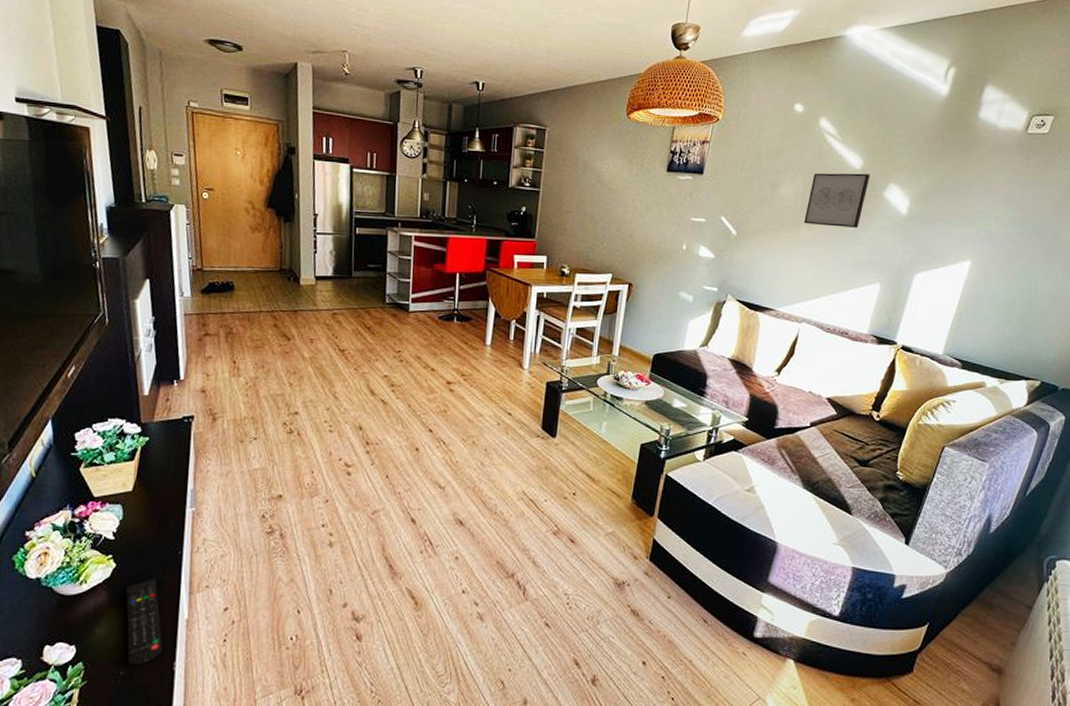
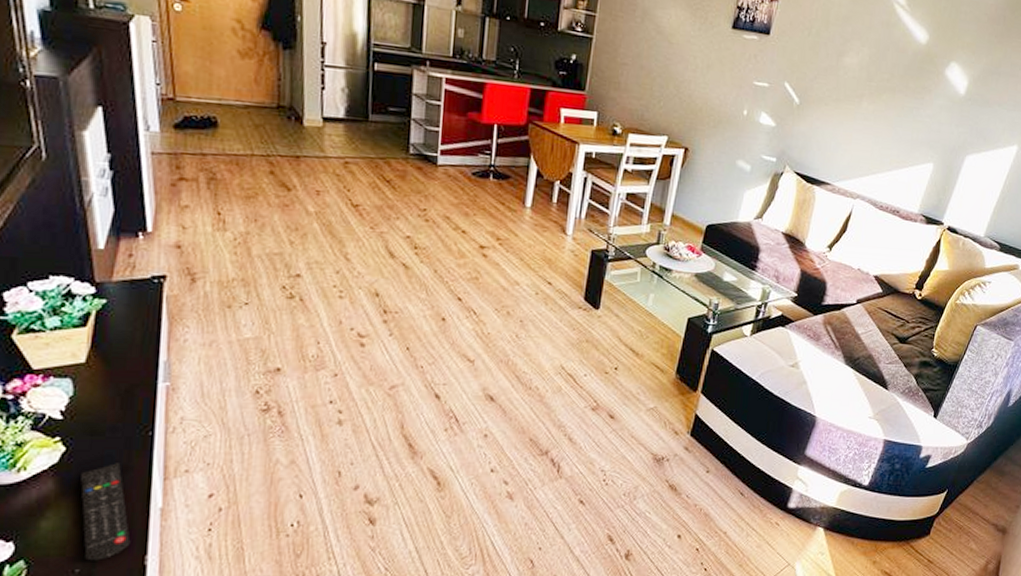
wall art: present [803,173,870,228] -> none [866,44,934,105]

